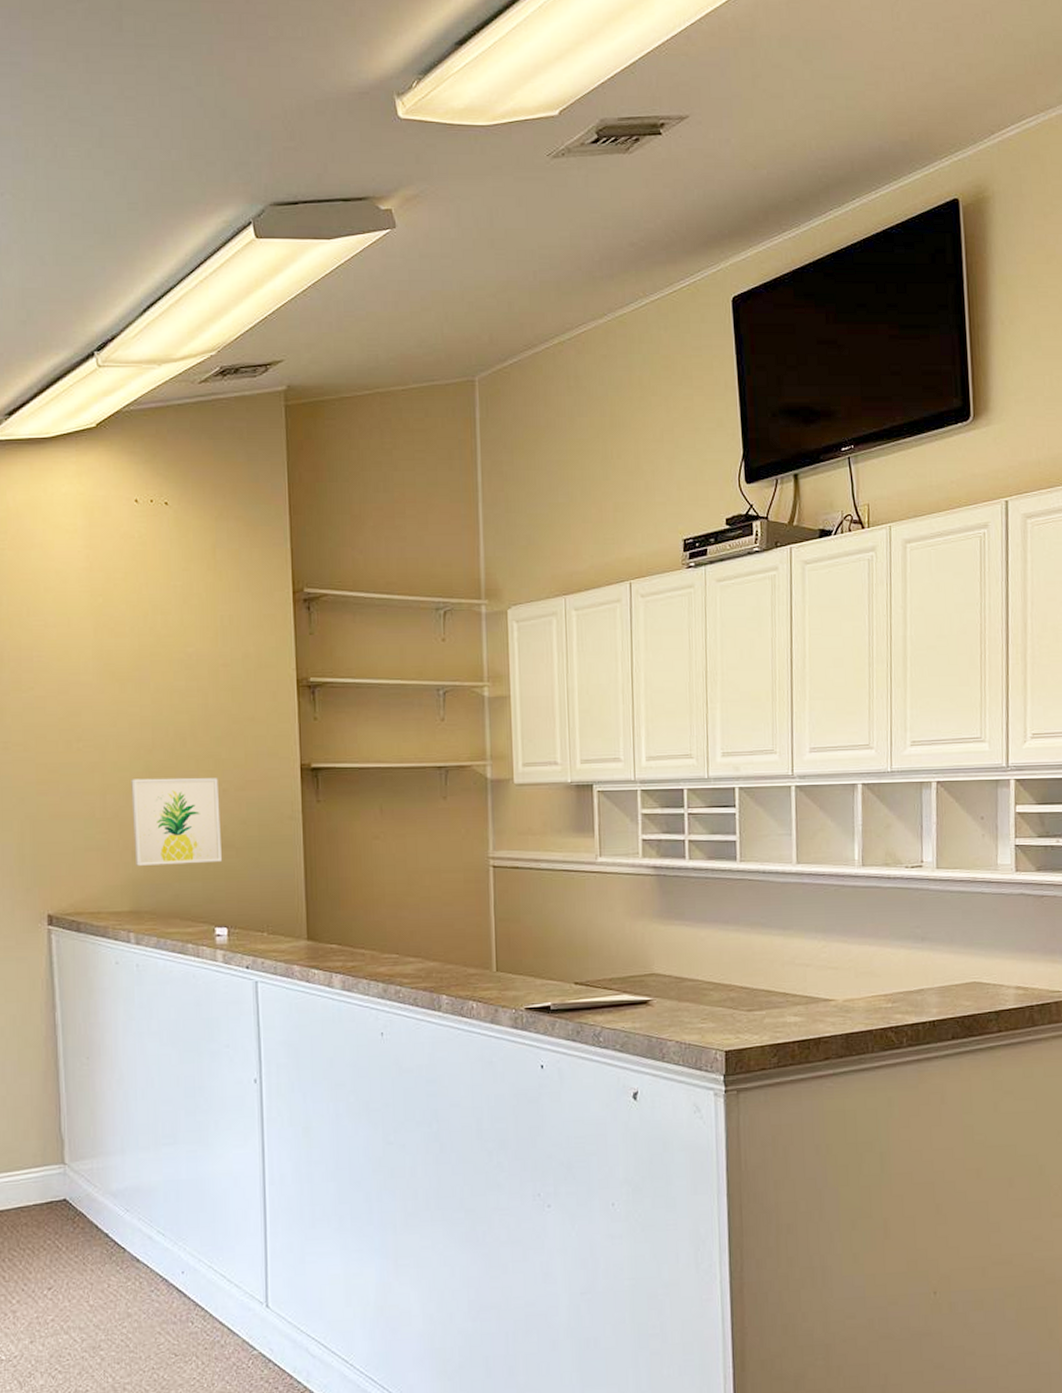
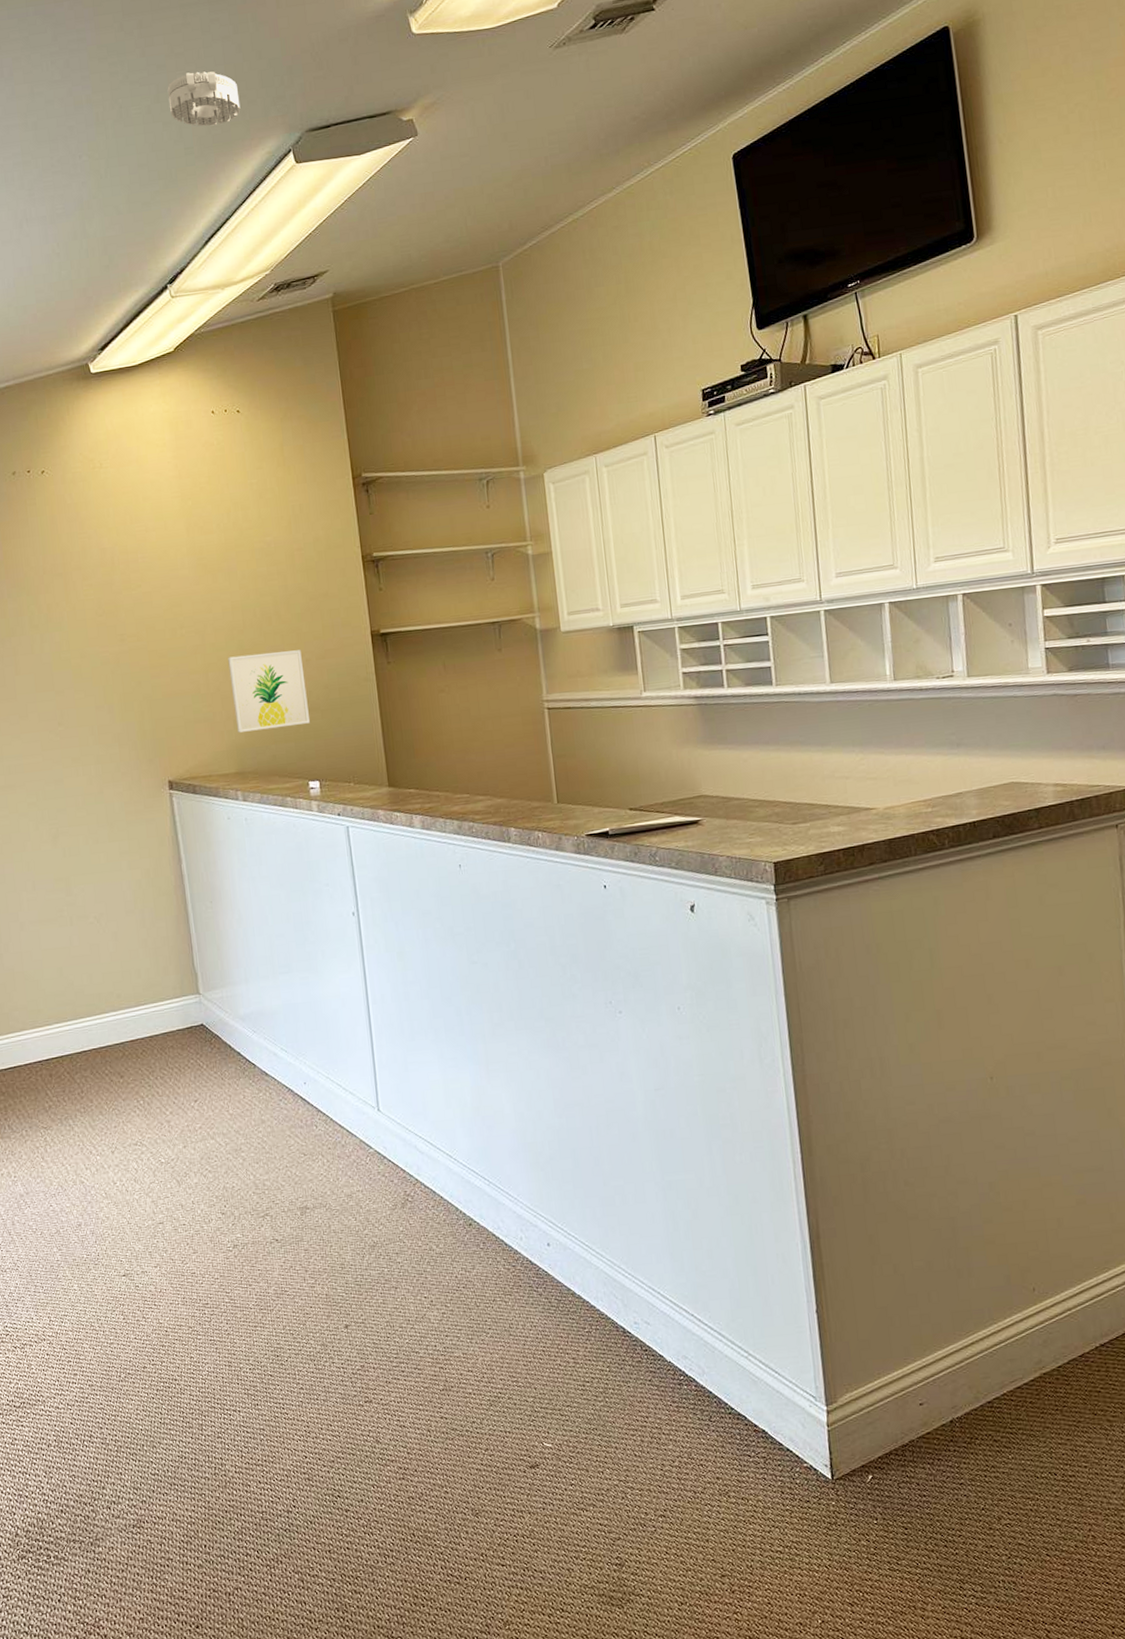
smoke detector: none [113,120,197,183] -> present [167,71,241,127]

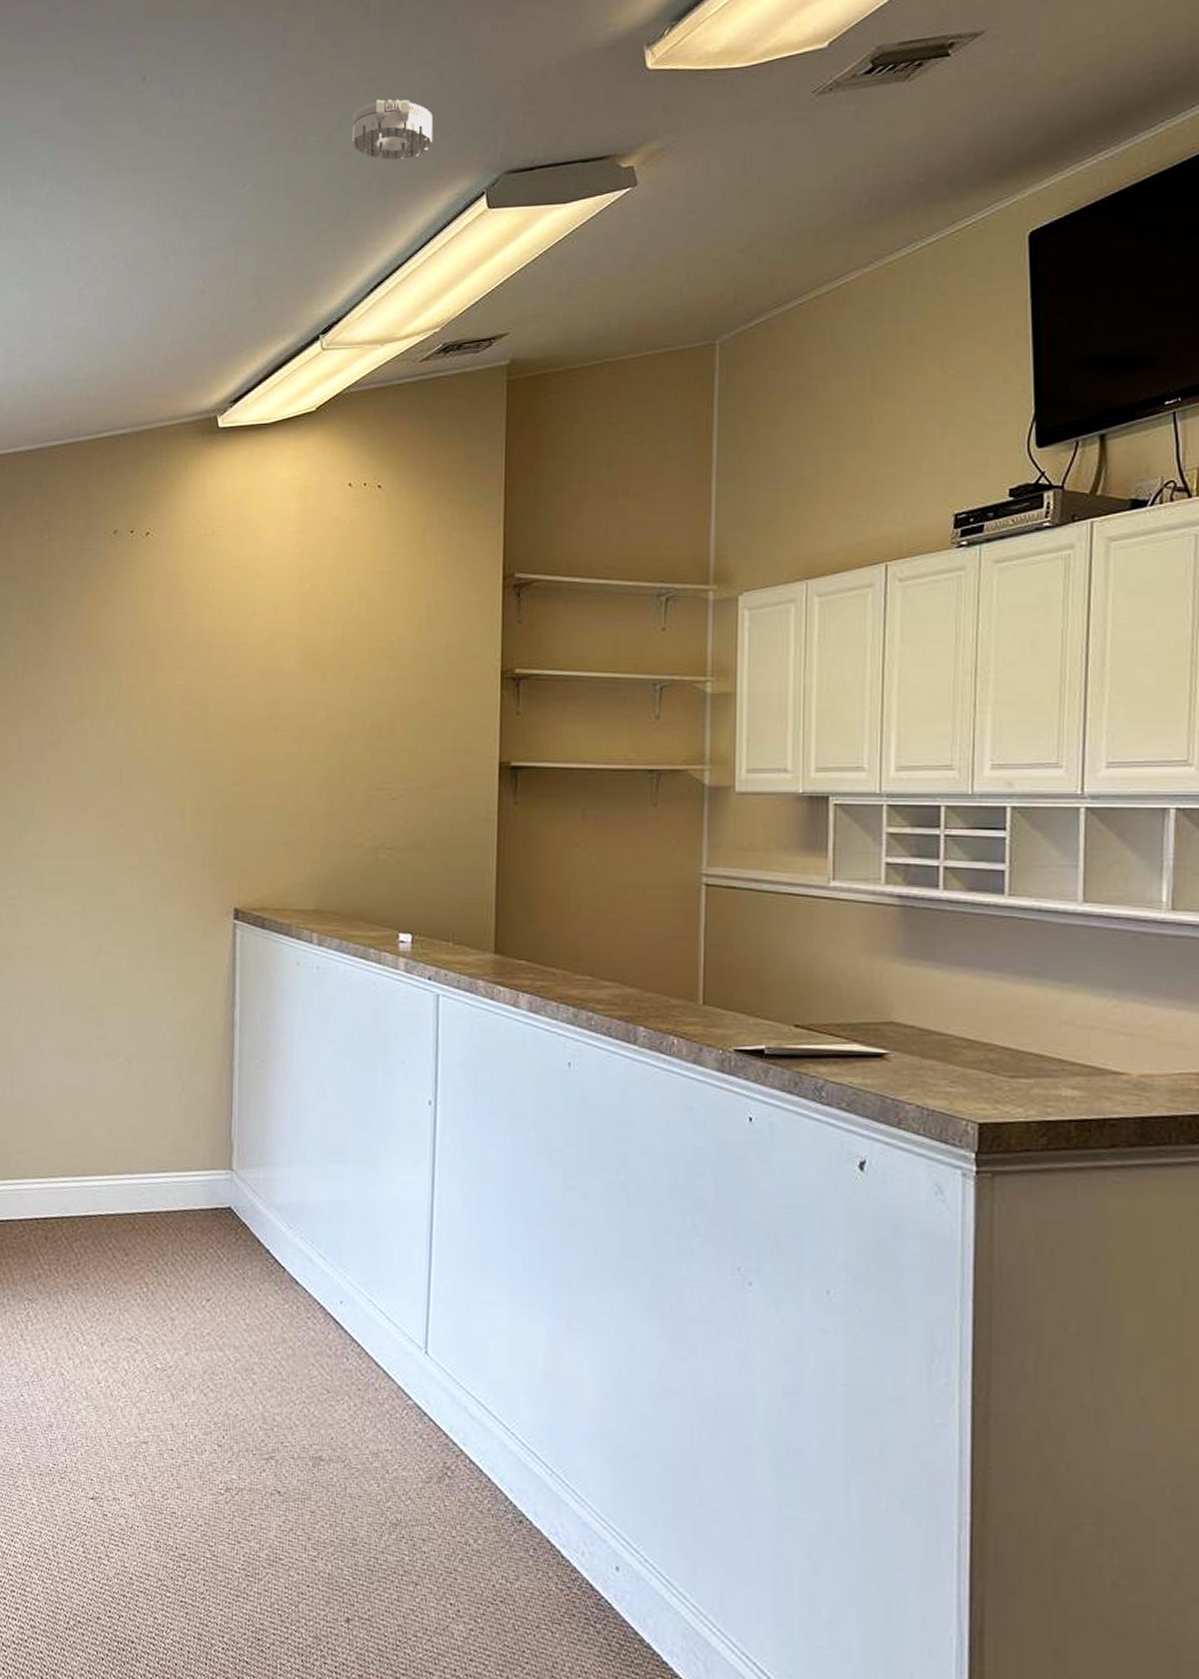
wall art: present [228,650,311,733] -> none [323,772,413,864]

